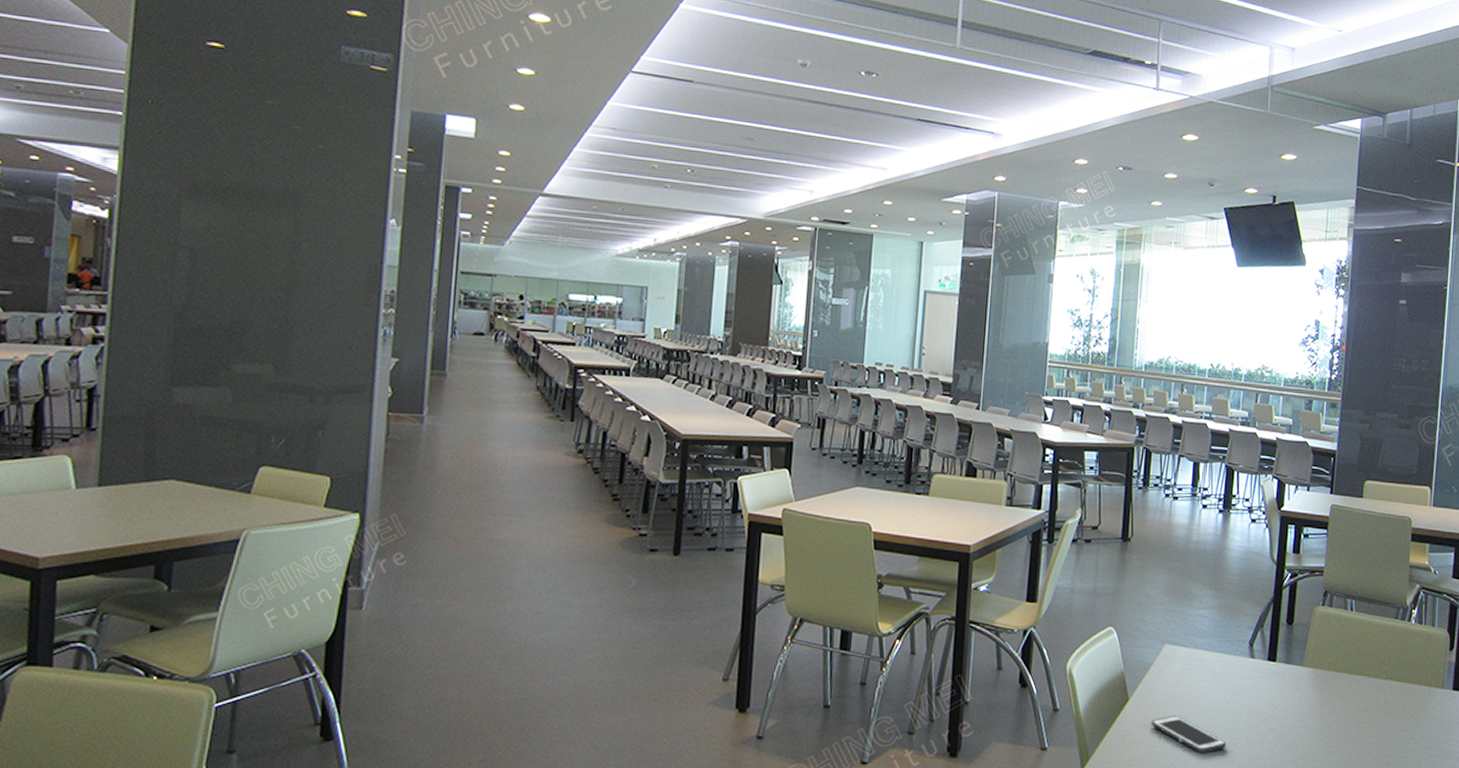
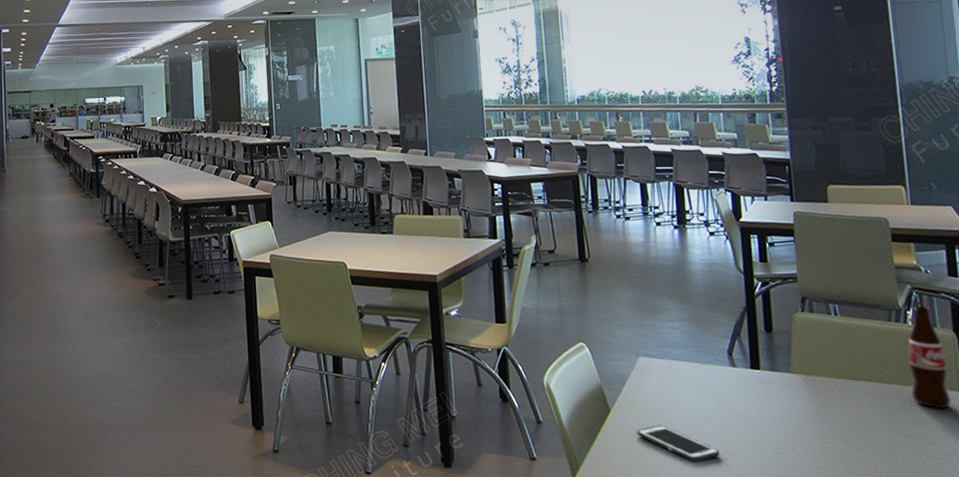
bottle: none [1403,606,1437,705] -> present [907,306,952,409]

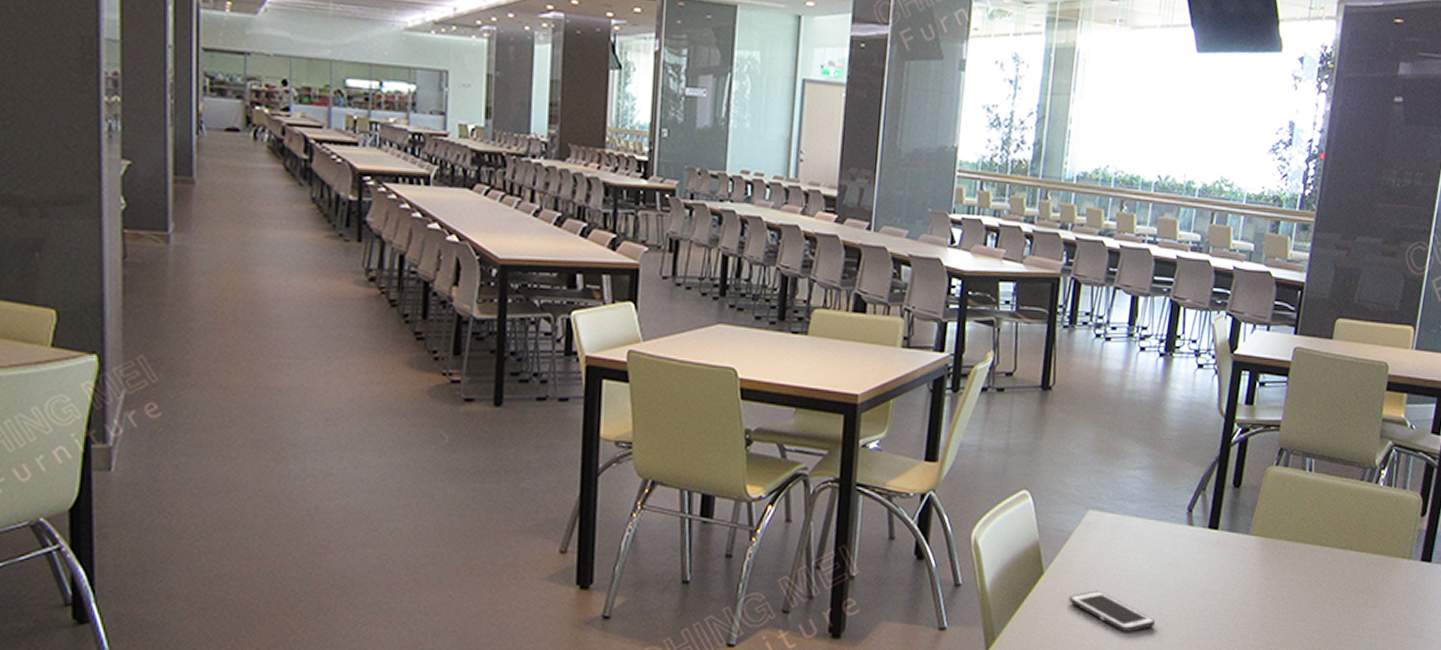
bottle: present [907,306,952,409] -> none [1364,465,1407,578]

